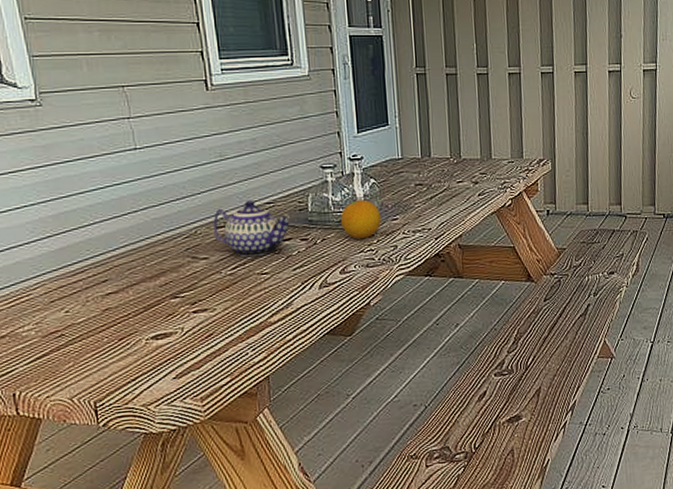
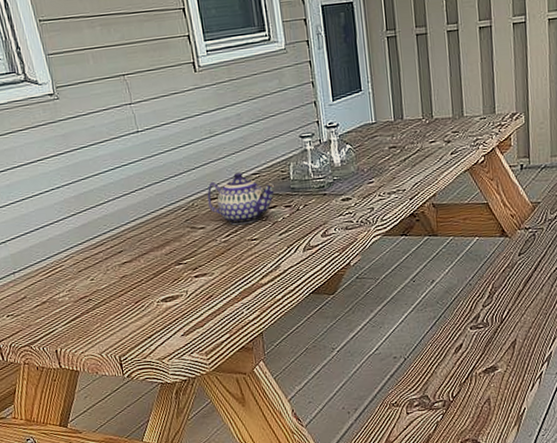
fruit: present [341,199,382,240] -> none [320,165,359,204]

